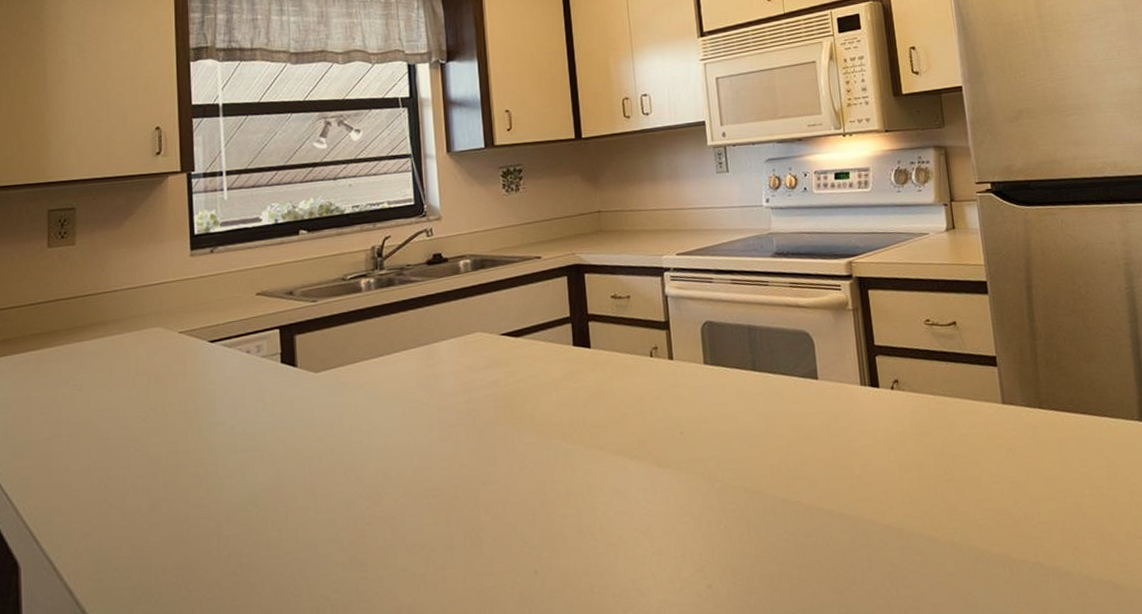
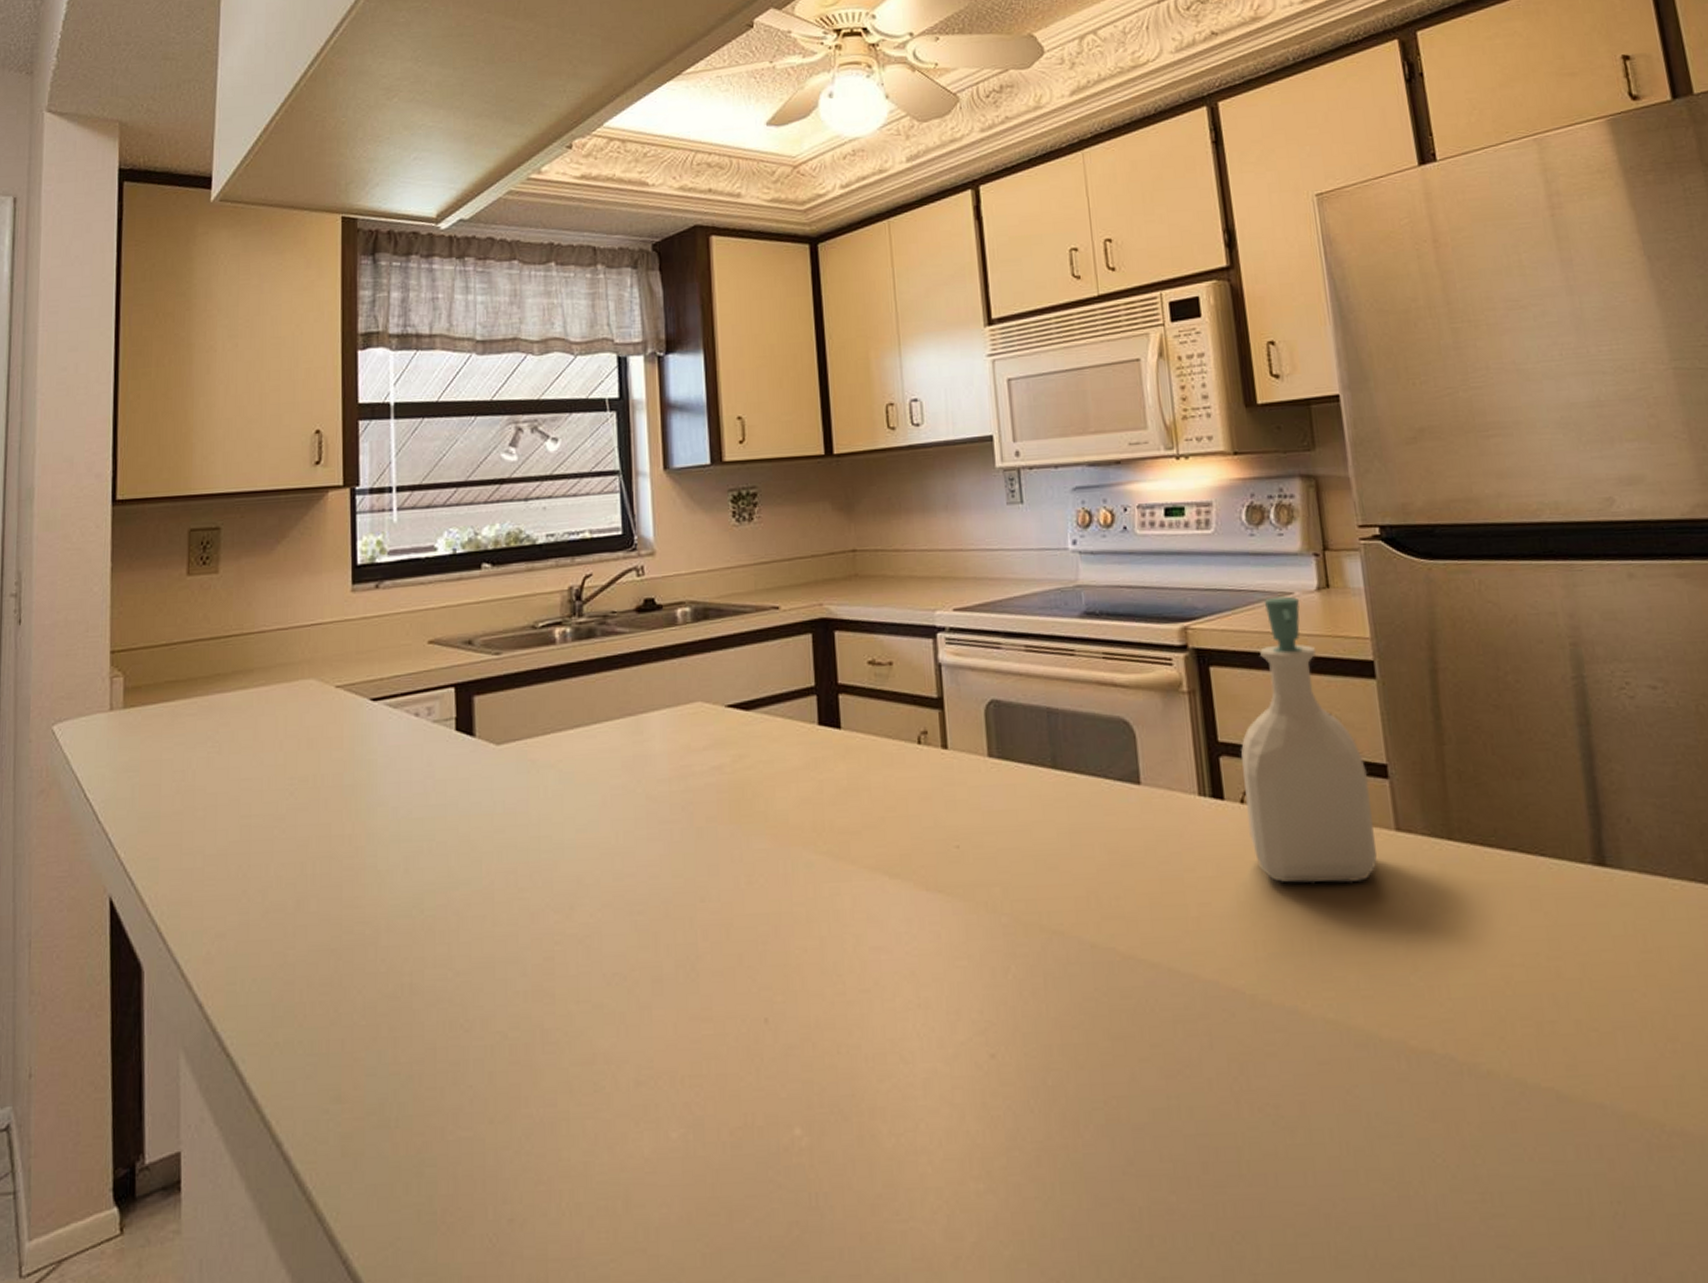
soap bottle: none [891,236,989,446] -> present [1240,596,1377,884]

